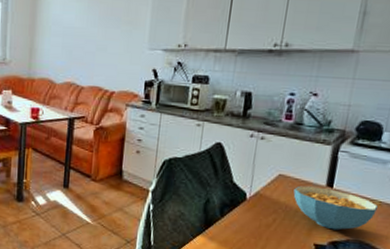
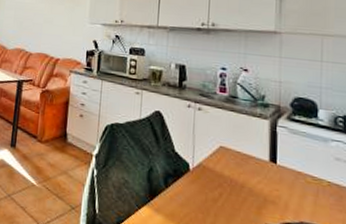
cereal bowl: present [293,185,378,230] -> none [237,159,327,211]

